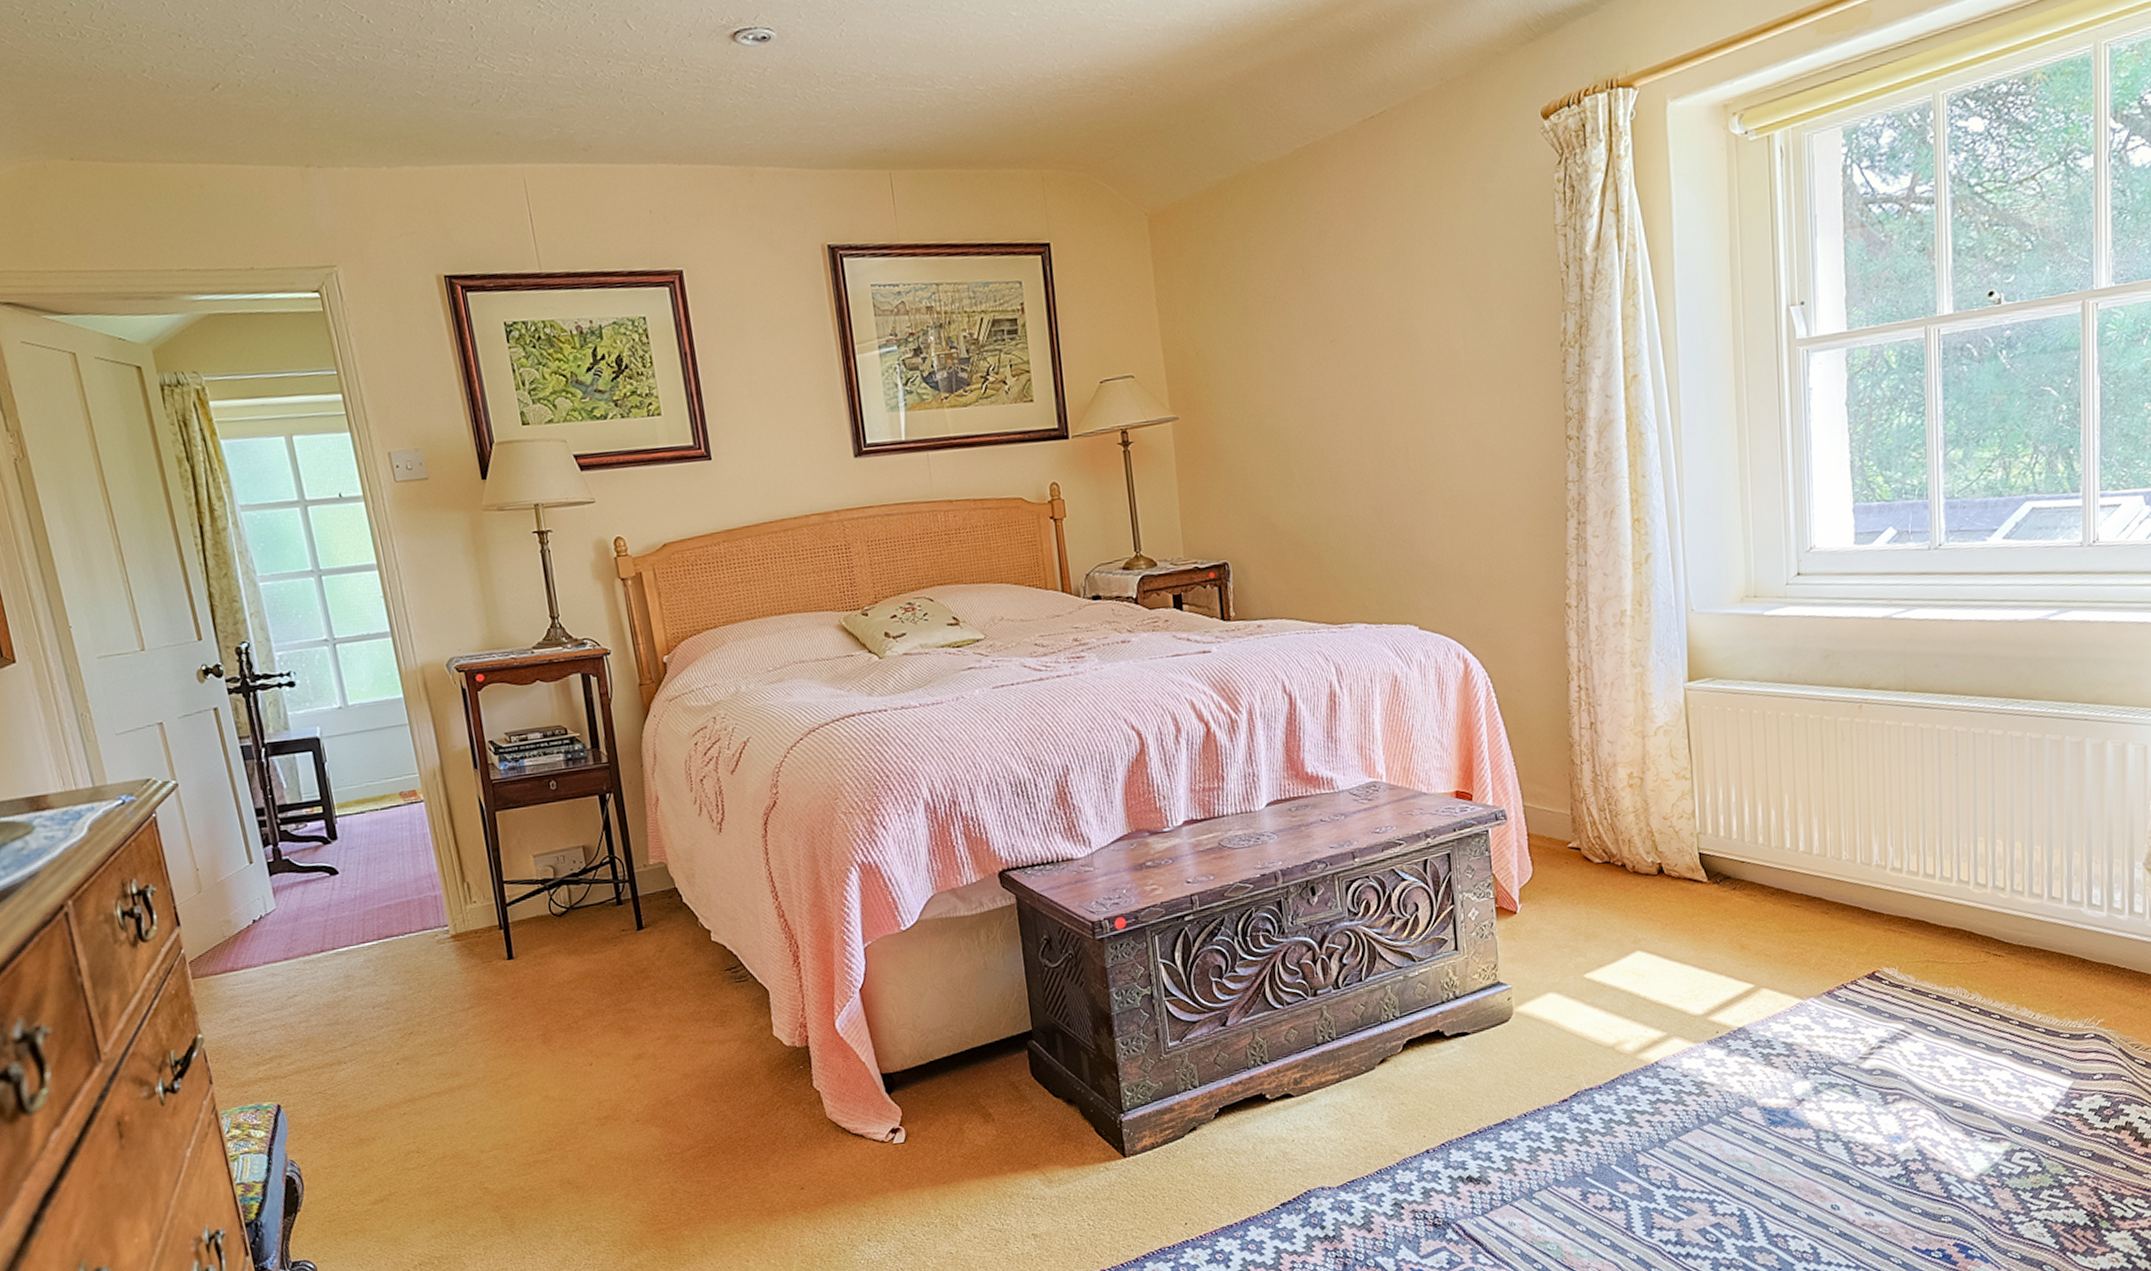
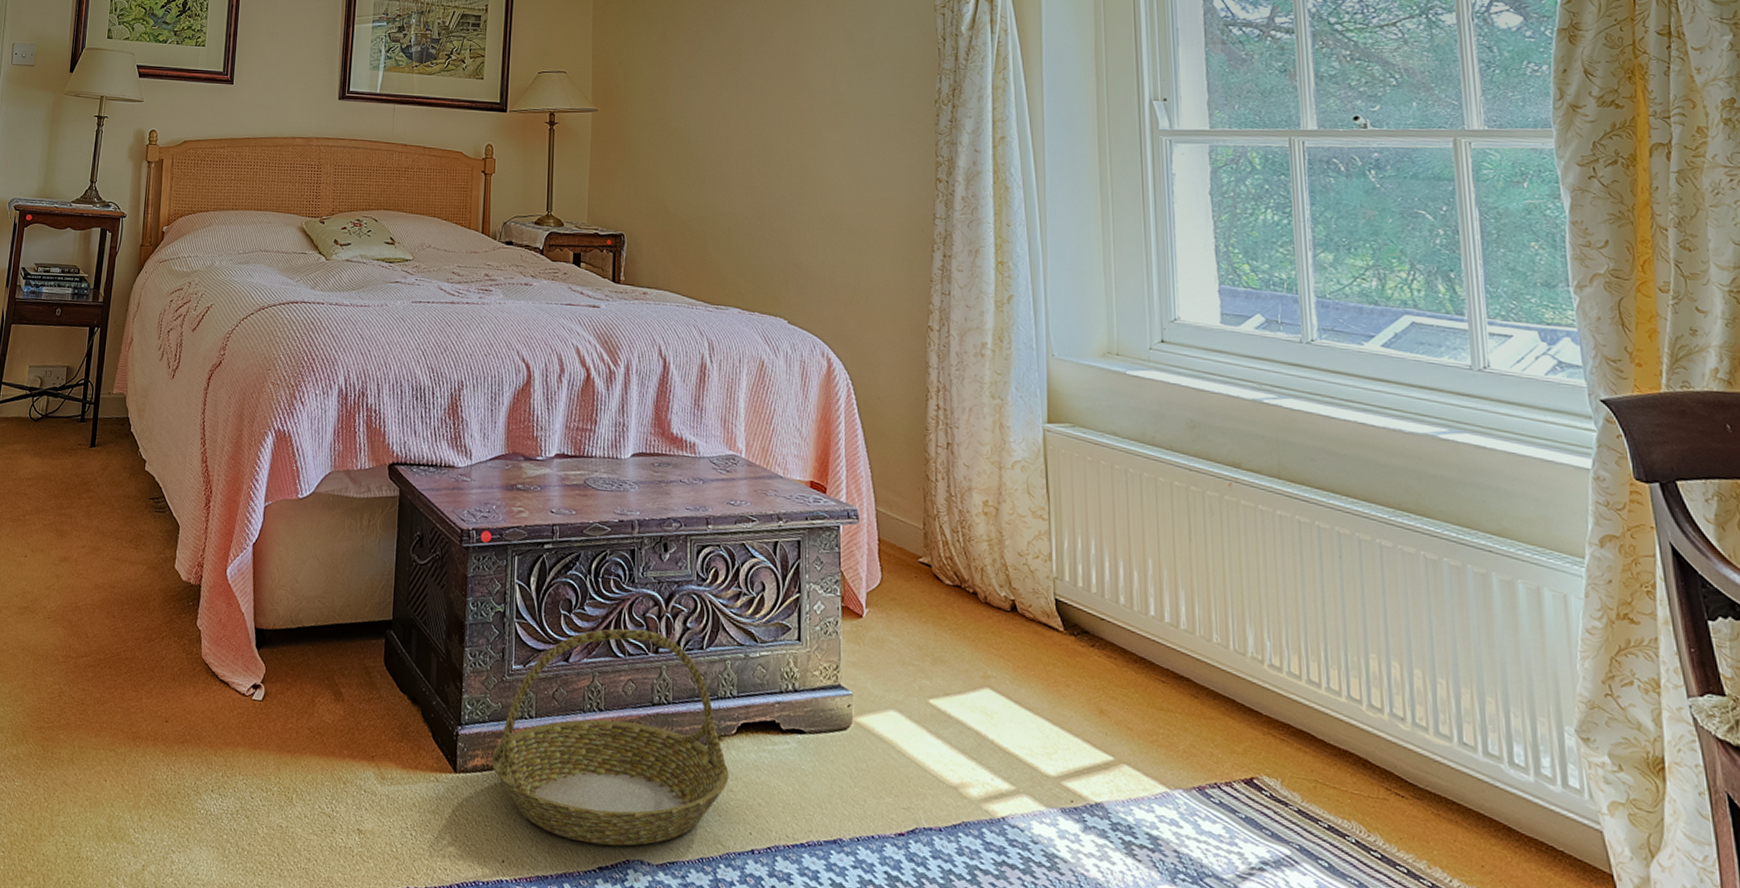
basket: none [1160,976,1399,1187] -> present [491,628,729,847]

